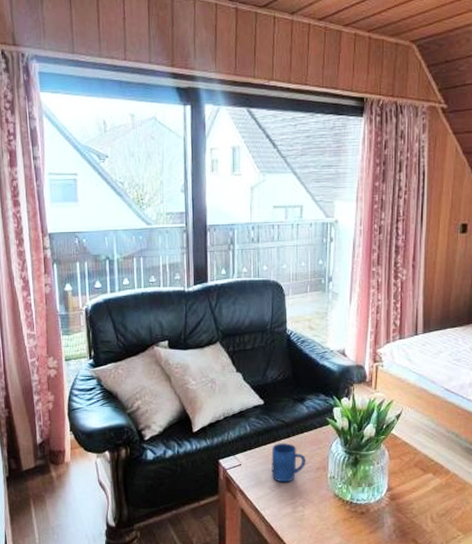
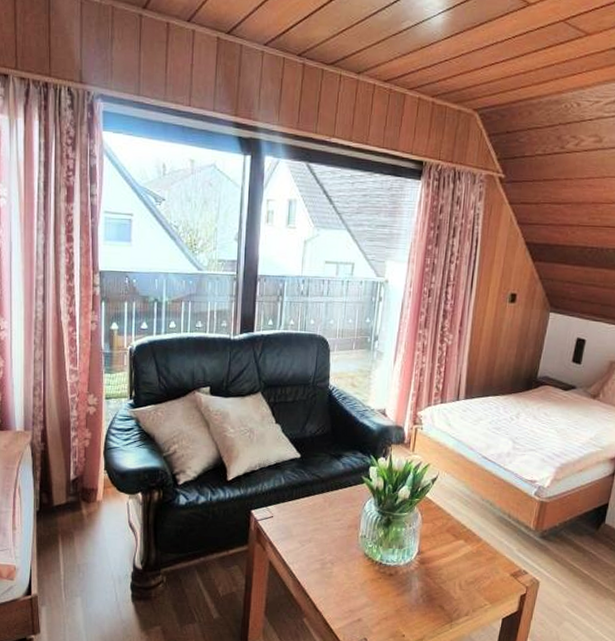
mug: present [271,443,306,483] -> none [303,498,339,538]

